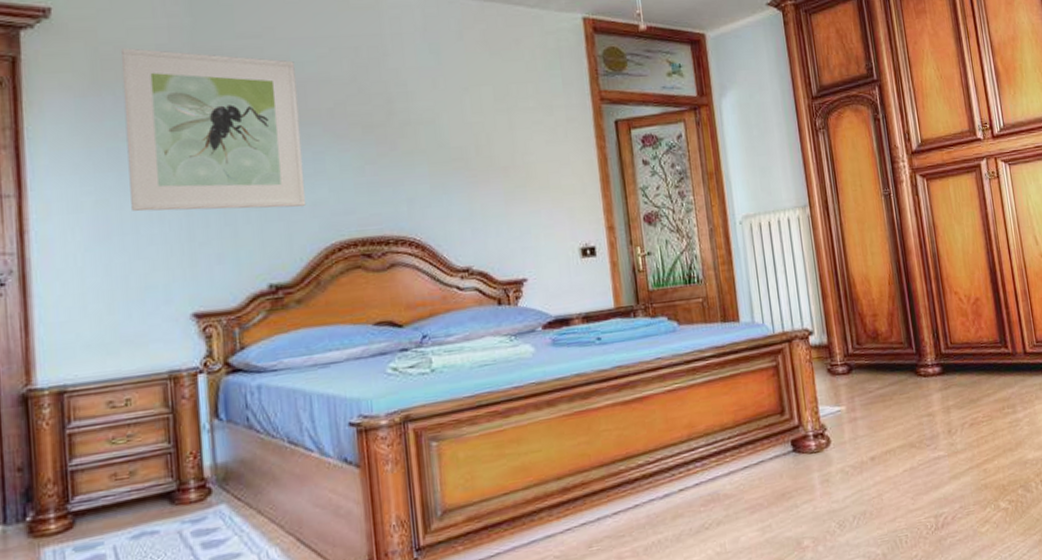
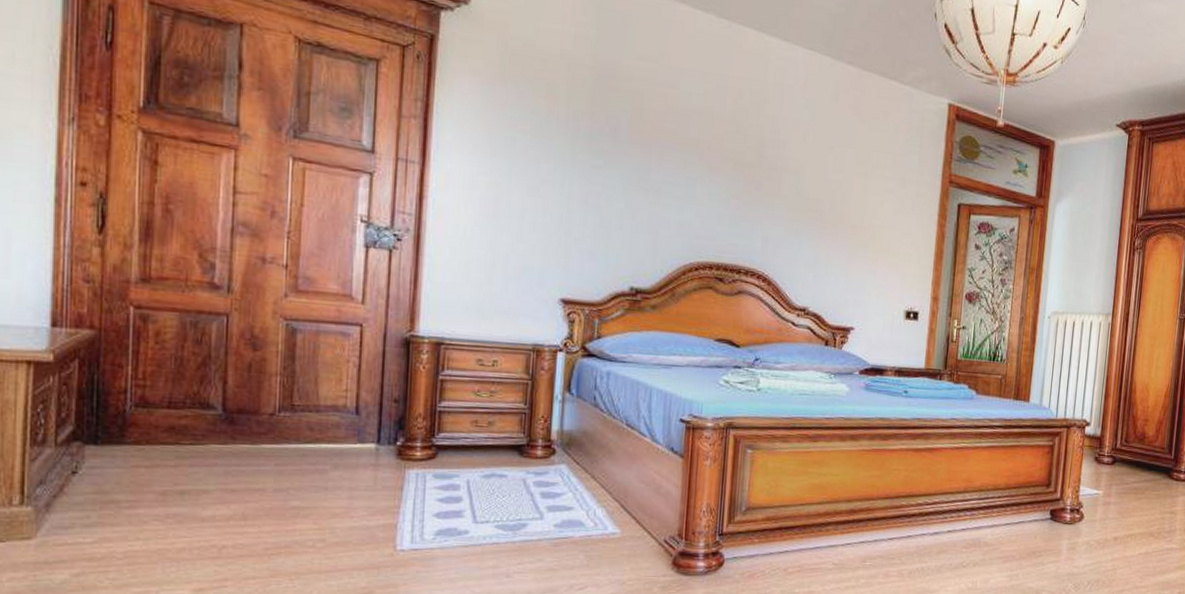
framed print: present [121,48,307,212] -> none [520,47,683,225]

